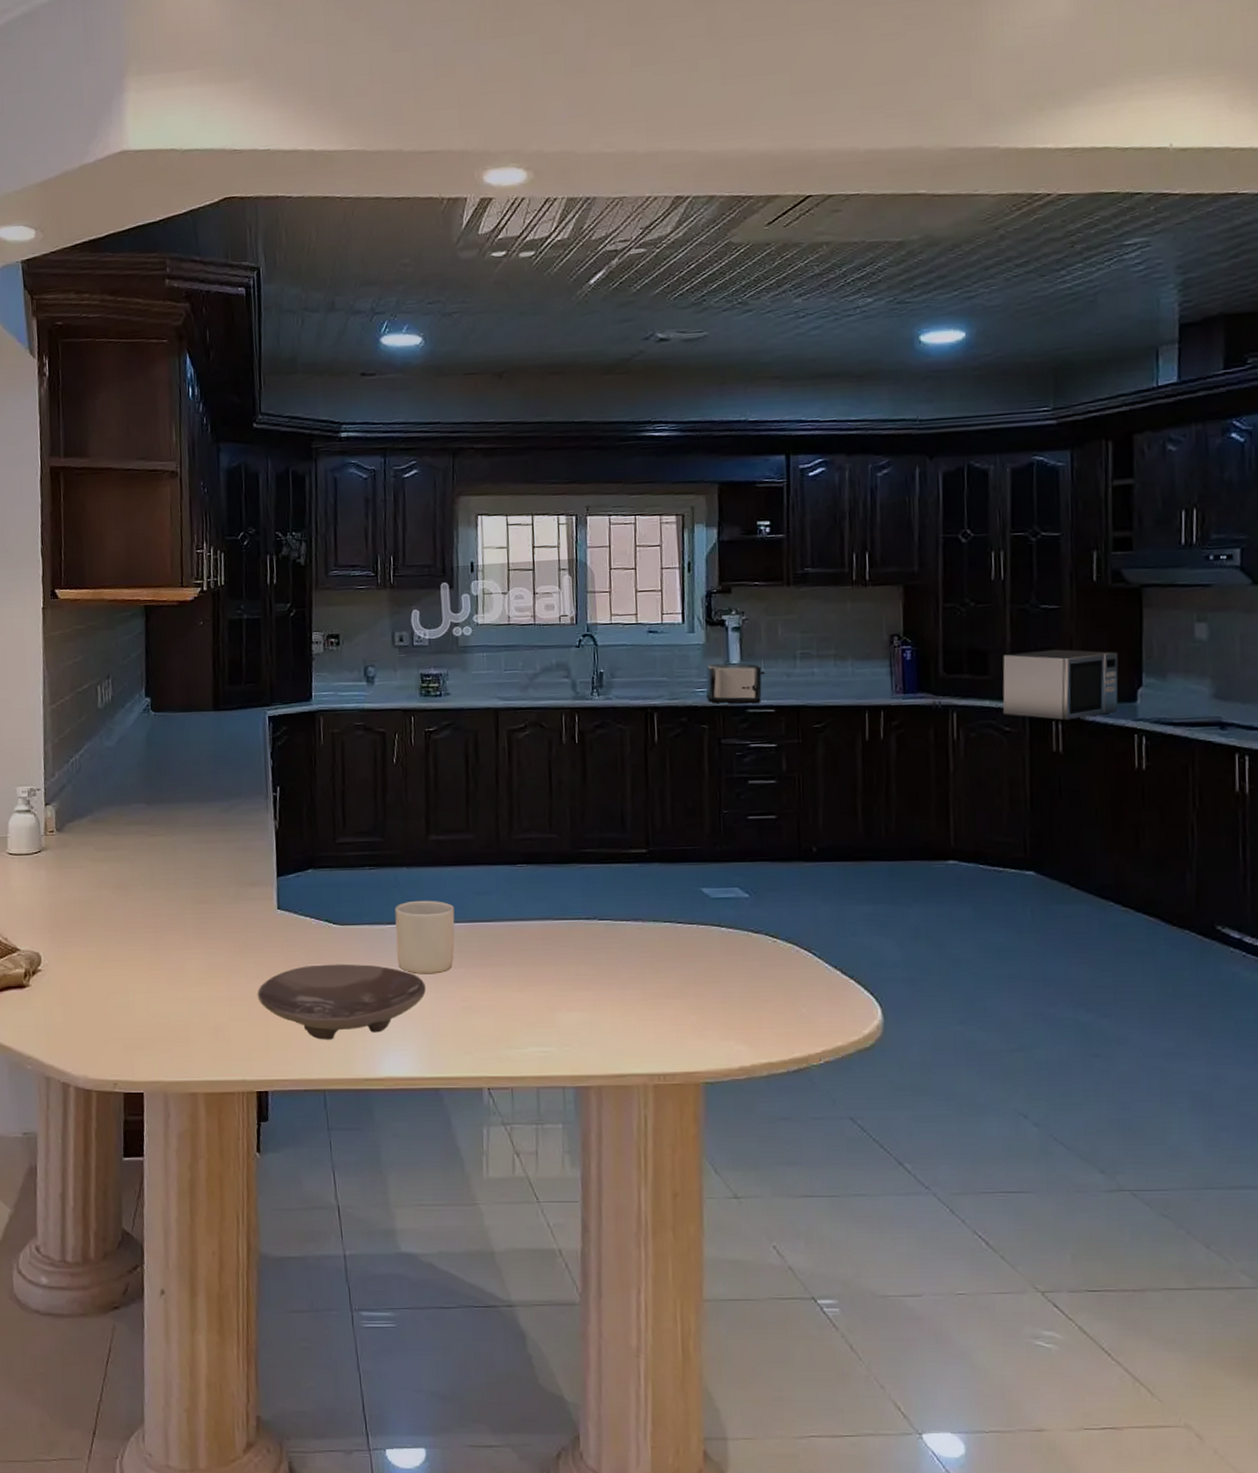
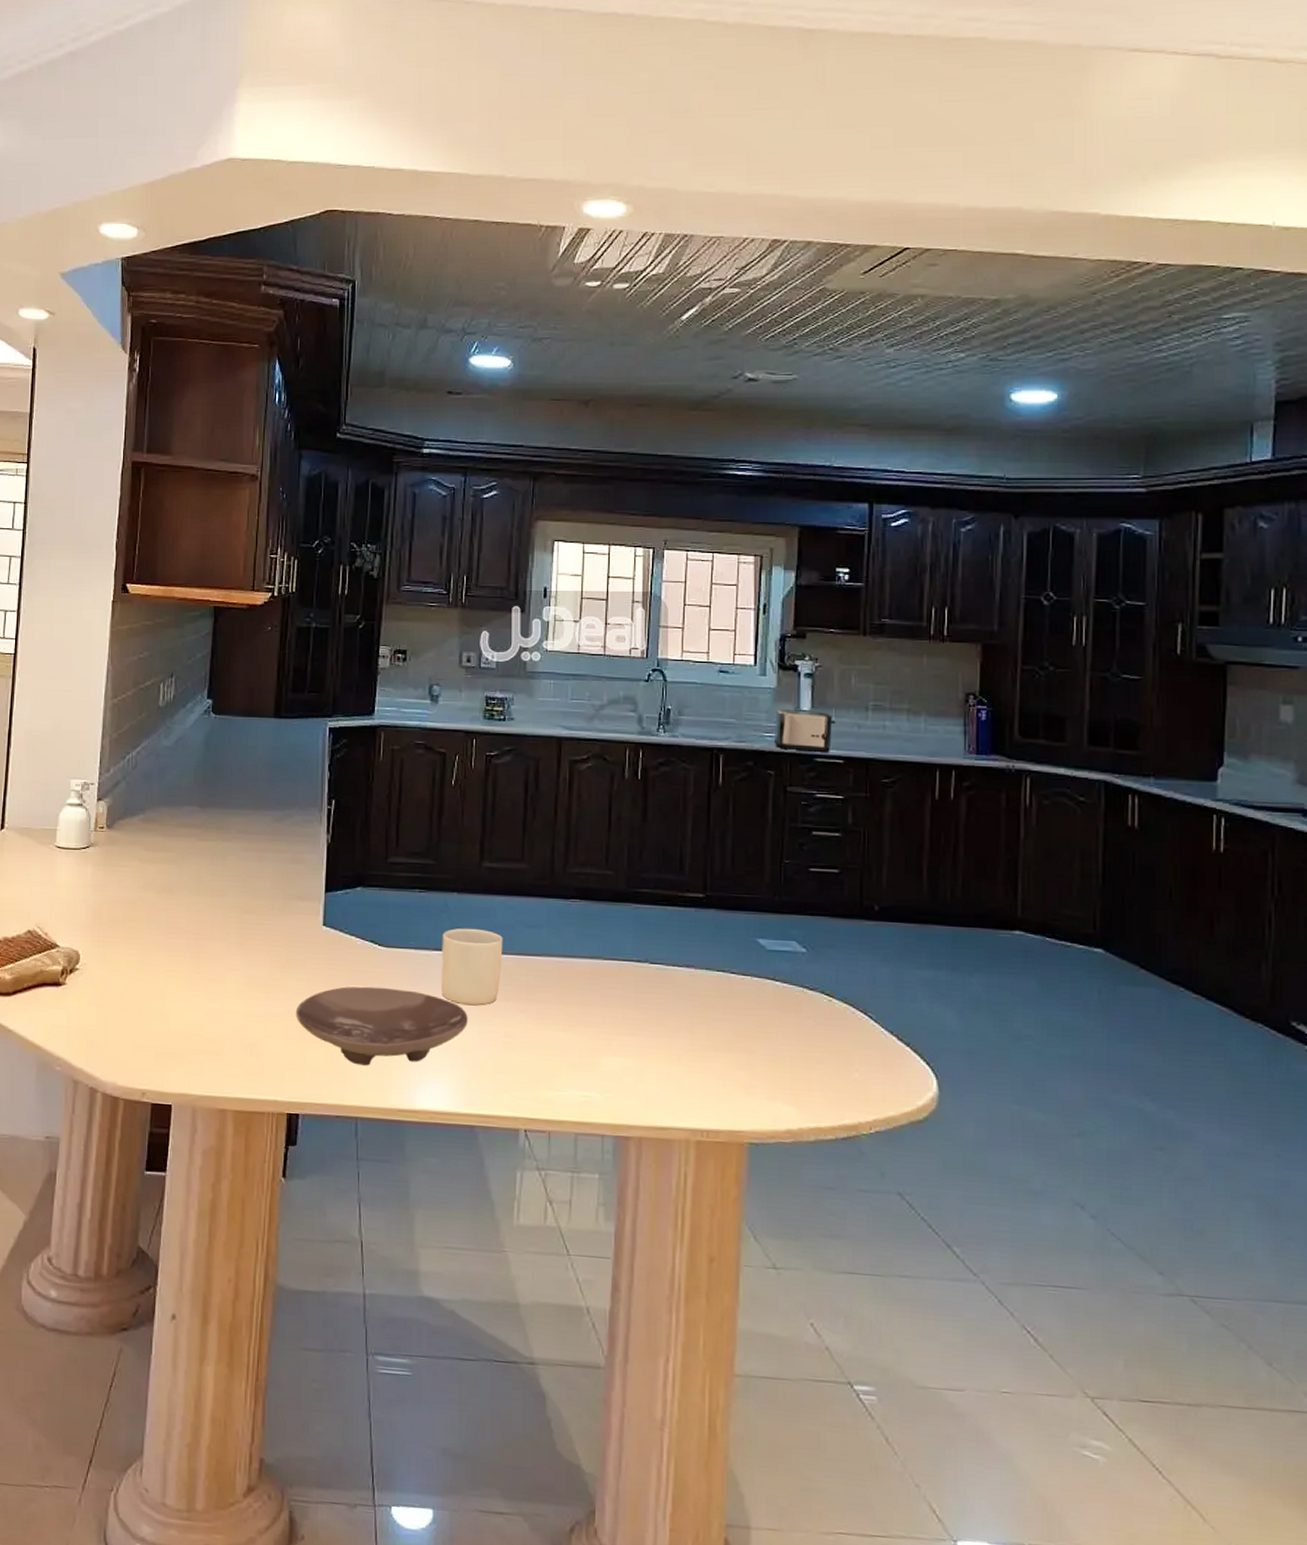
microwave: present [1002,649,1119,721] -> none [1077,721,1199,795]

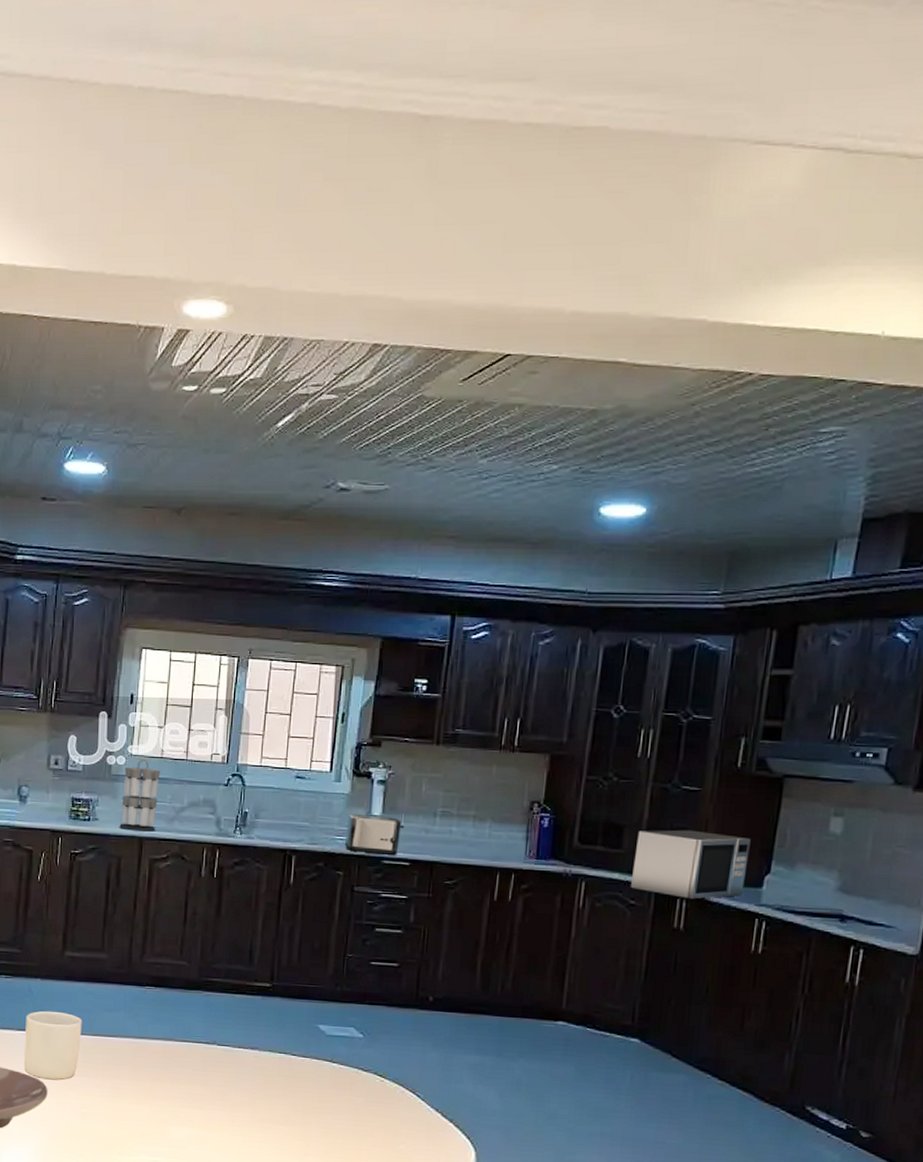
spice rack: none [536,655,578,731] -> present [119,759,161,832]
microwave: none [1077,721,1199,795] -> present [630,829,751,900]

